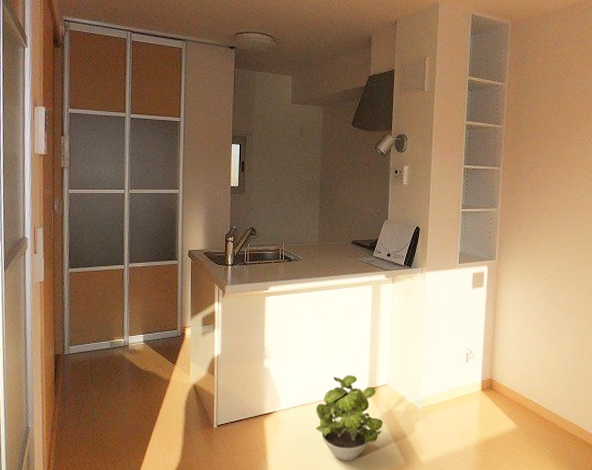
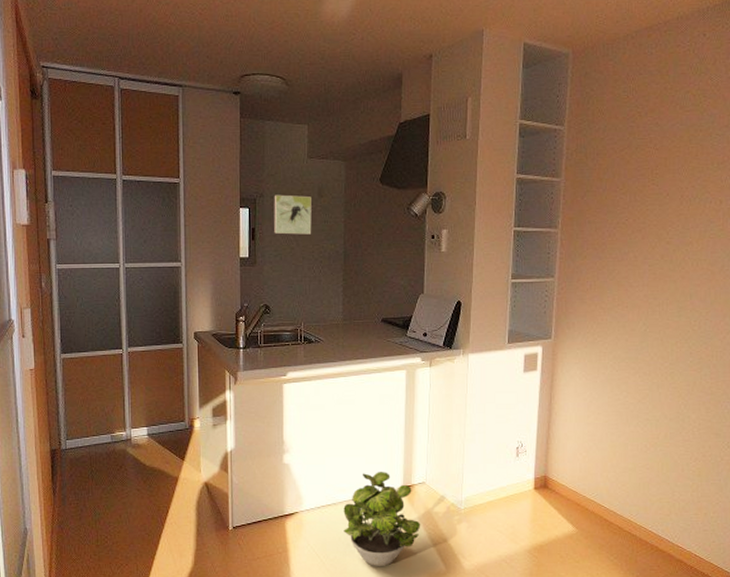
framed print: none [261,133,294,168] -> present [274,194,312,235]

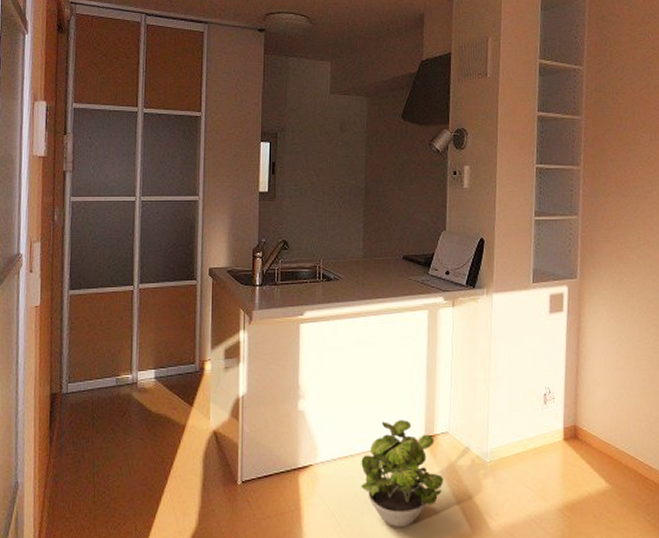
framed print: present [274,194,312,235] -> none [295,129,333,169]

